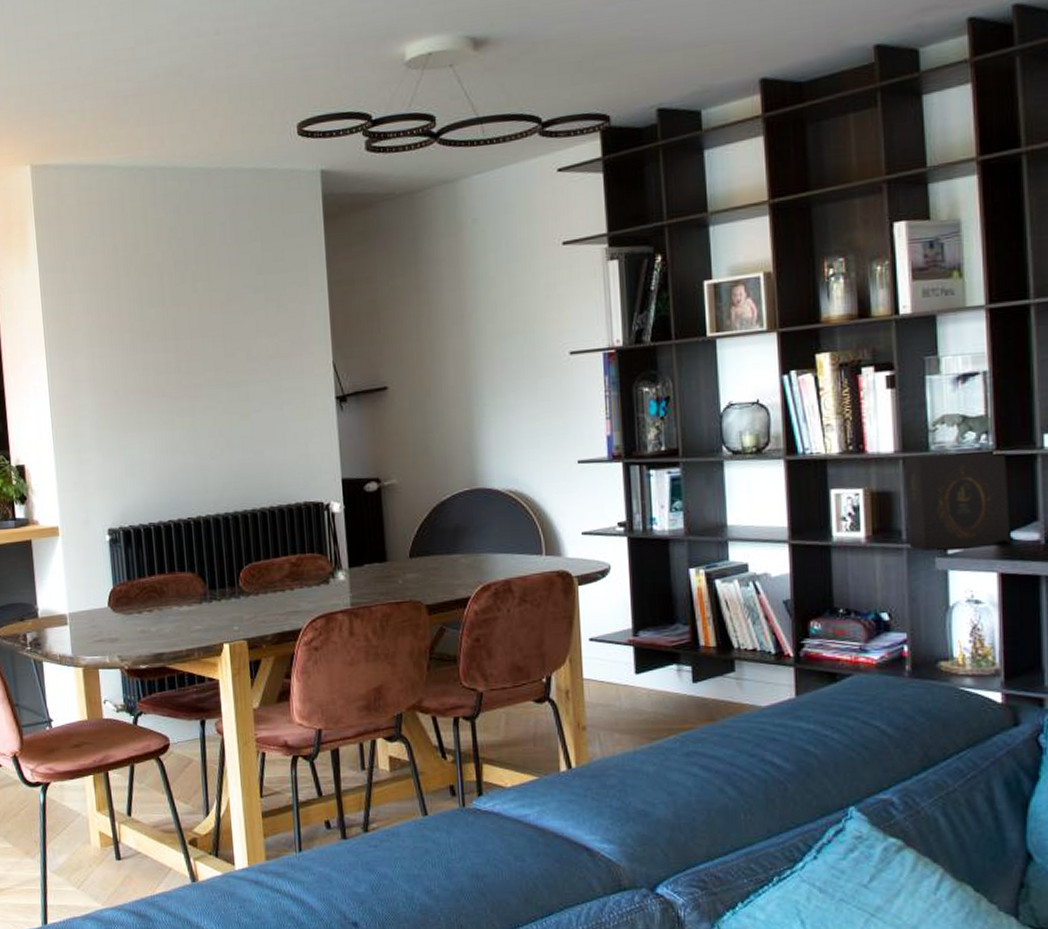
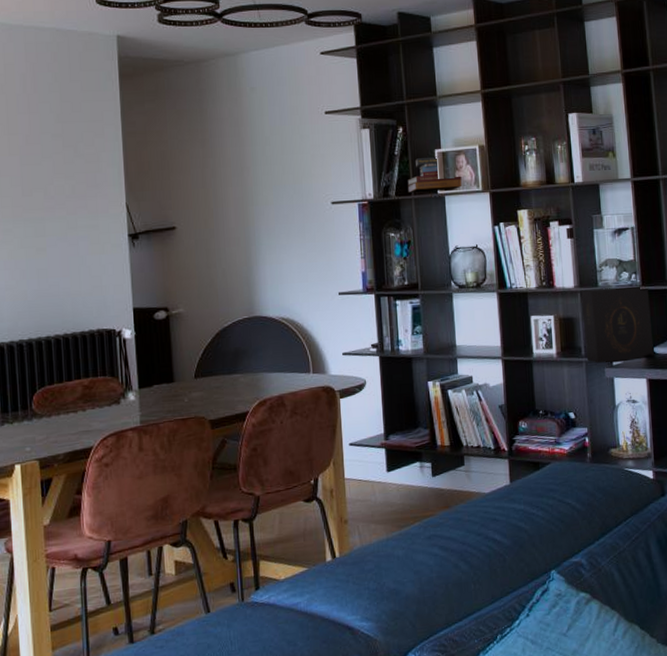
books: none [666,289,740,338] -> present [407,156,462,194]

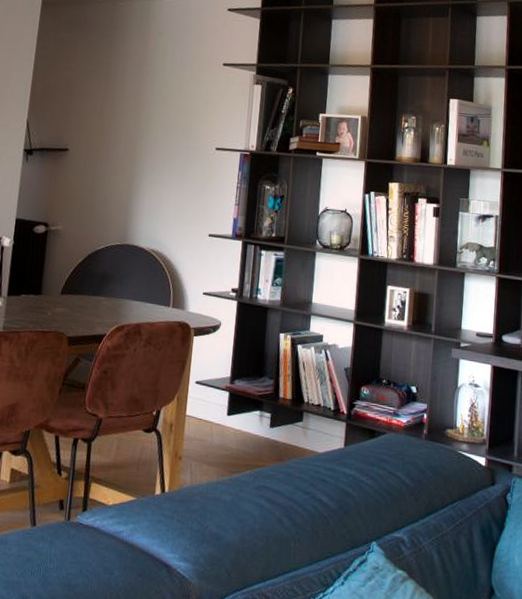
decorative box: present [581,286,654,363] -> none [435,268,505,346]

